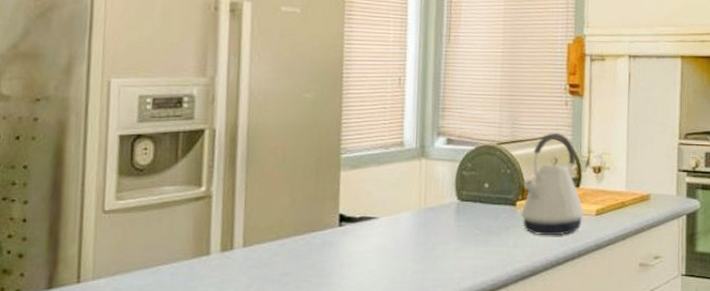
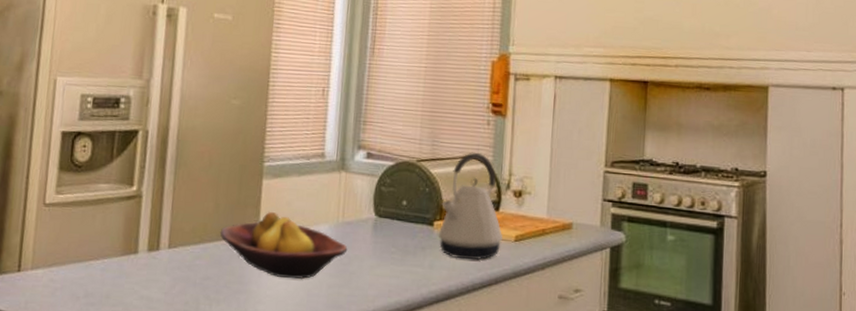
fruit bowl: none [297,202,431,267] -> present [219,211,348,279]

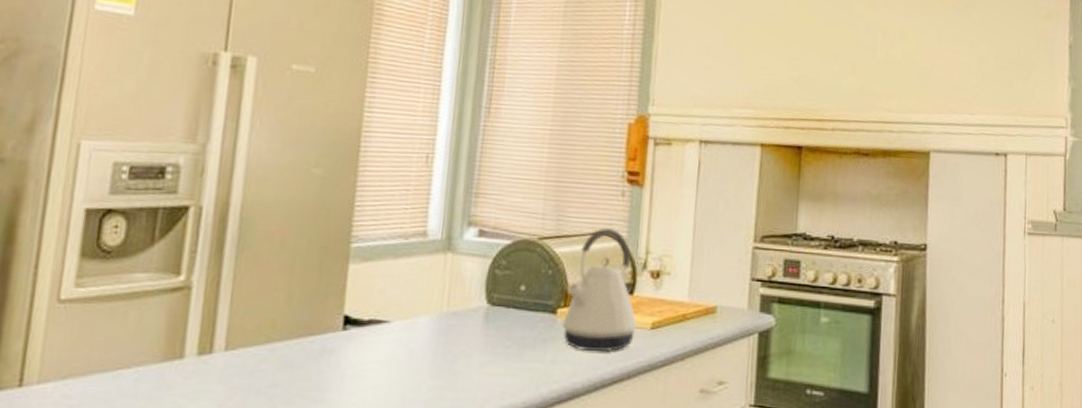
fruit bowl: present [219,211,348,279] -> none [292,301,453,382]

